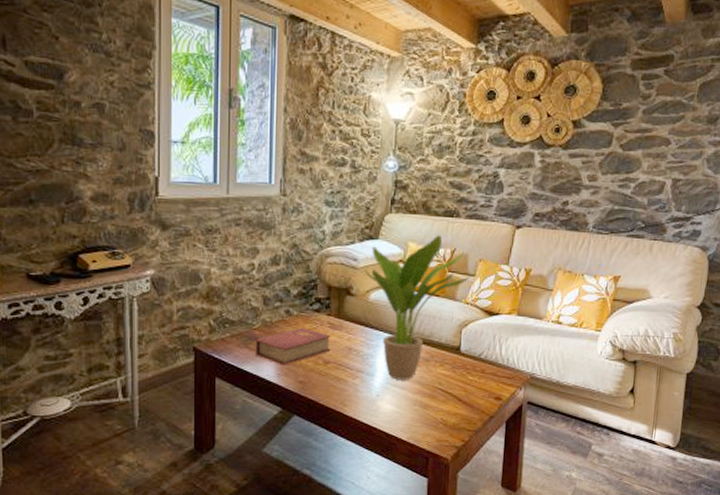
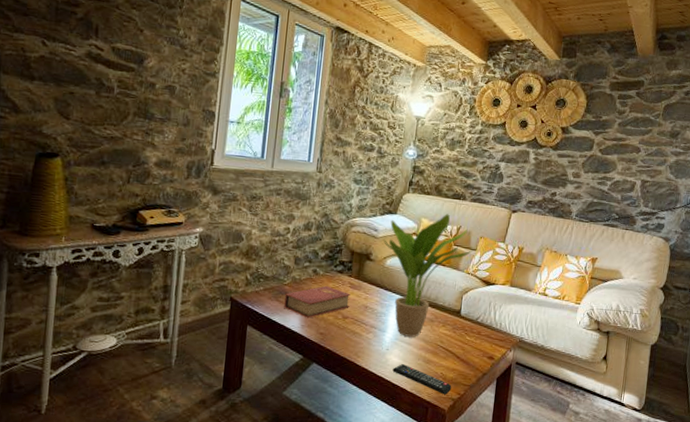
remote control: none [385,411,454,442] -> present [392,364,452,395]

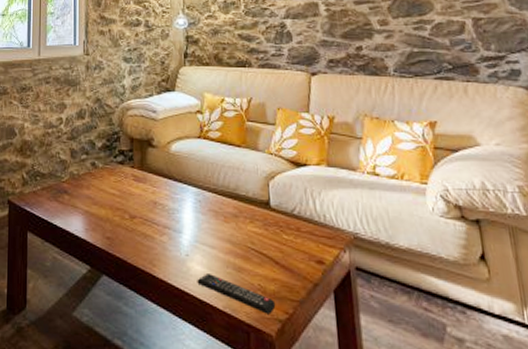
book: present [284,285,351,318] -> none [64,180,136,220]
potted plant: present [384,214,474,337] -> none [165,85,272,238]

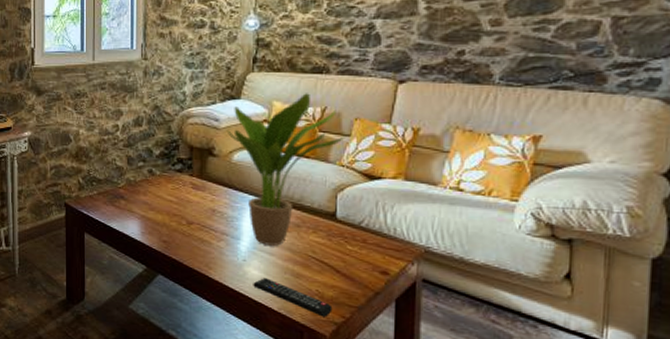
potted plant: none [165,85,272,238] -> present [228,93,347,246]

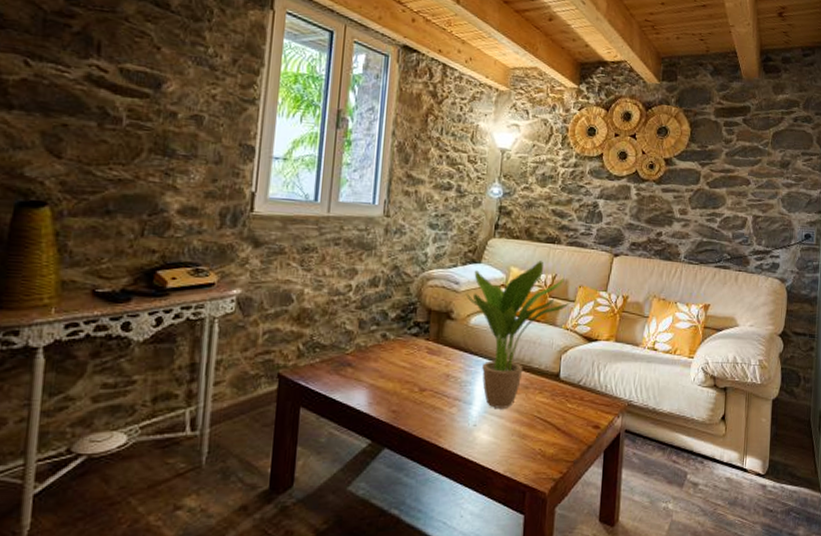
remote control: present [253,278,333,317] -> none [481,442,552,475]

